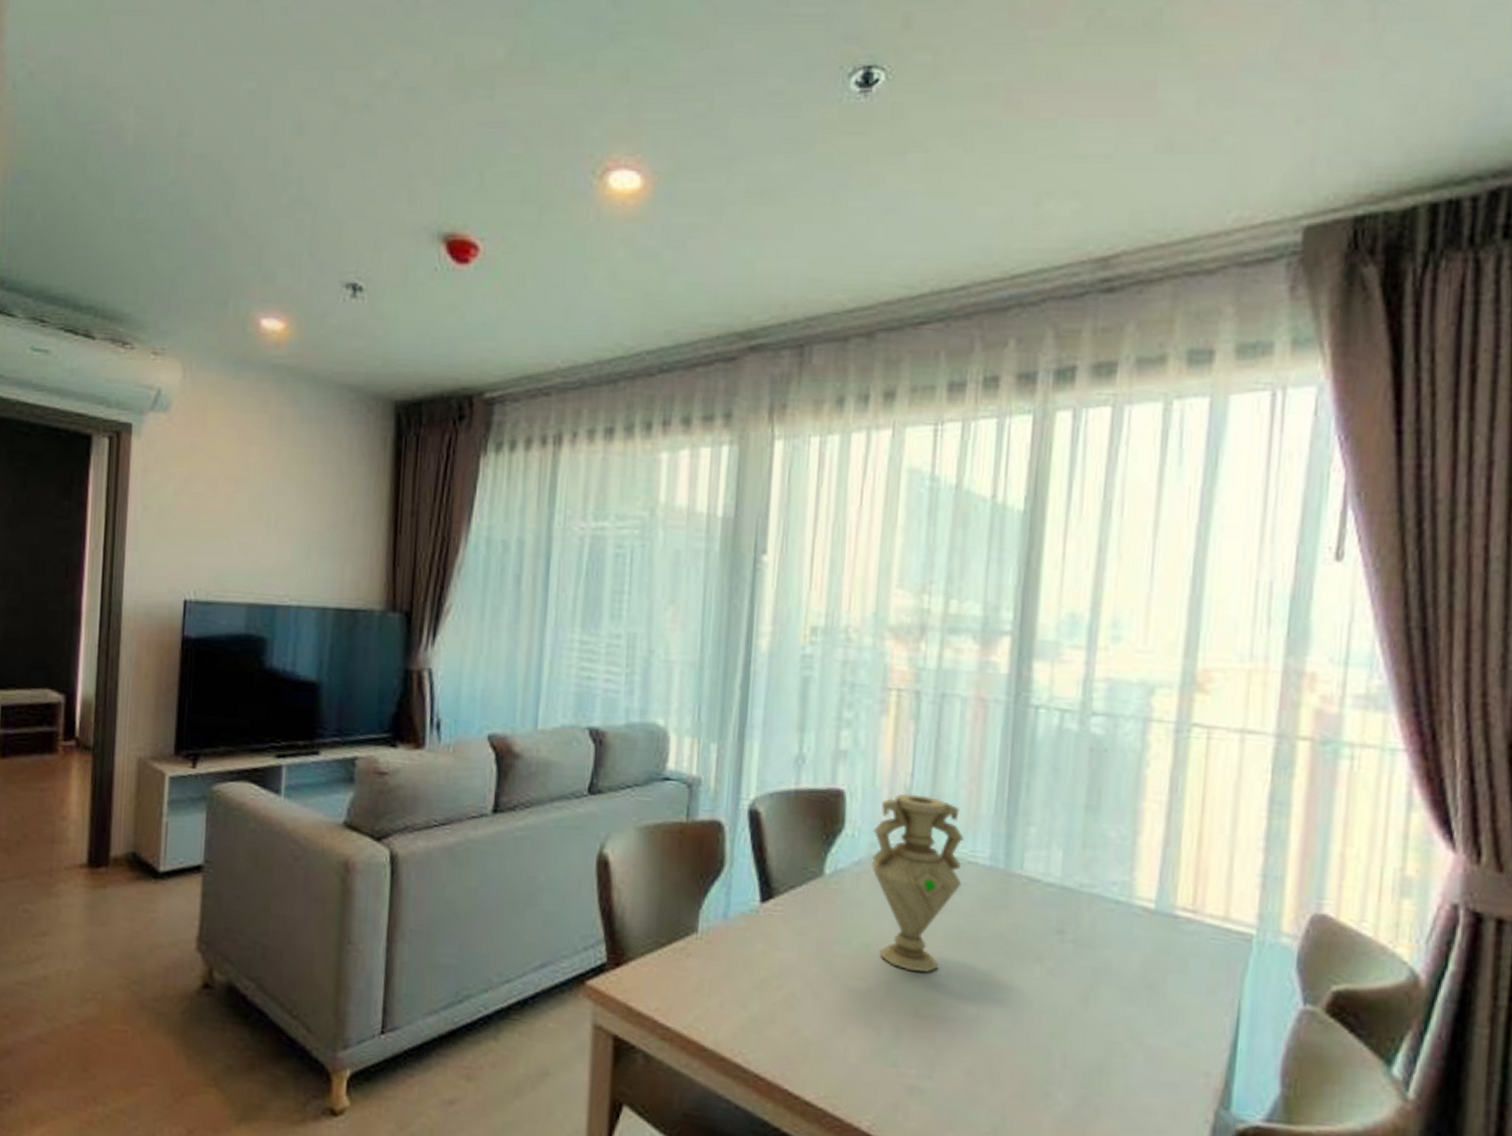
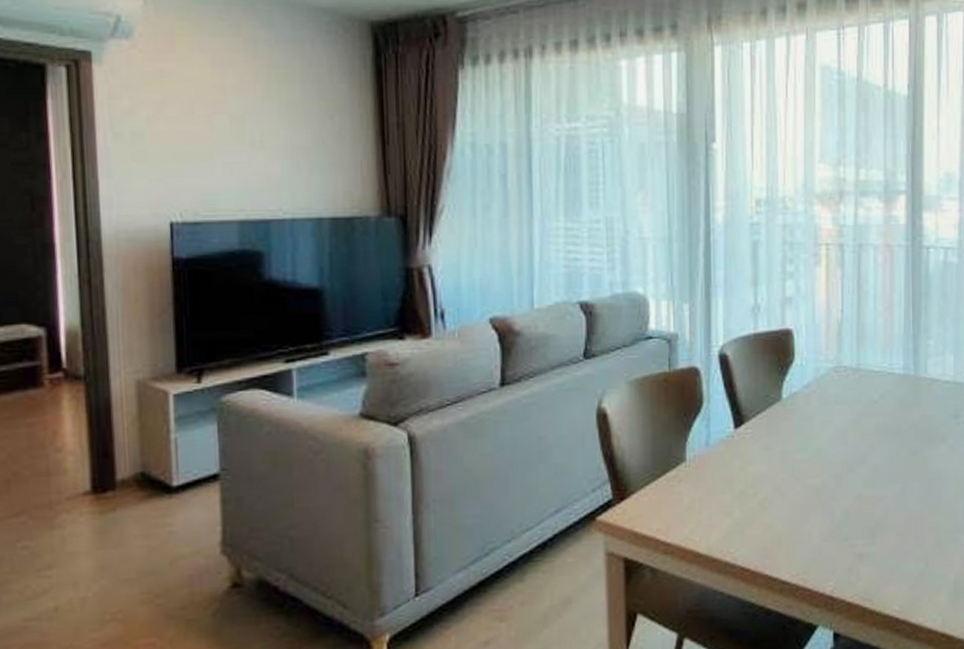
vase: present [870,793,964,973] -> none [816,325,885,464]

